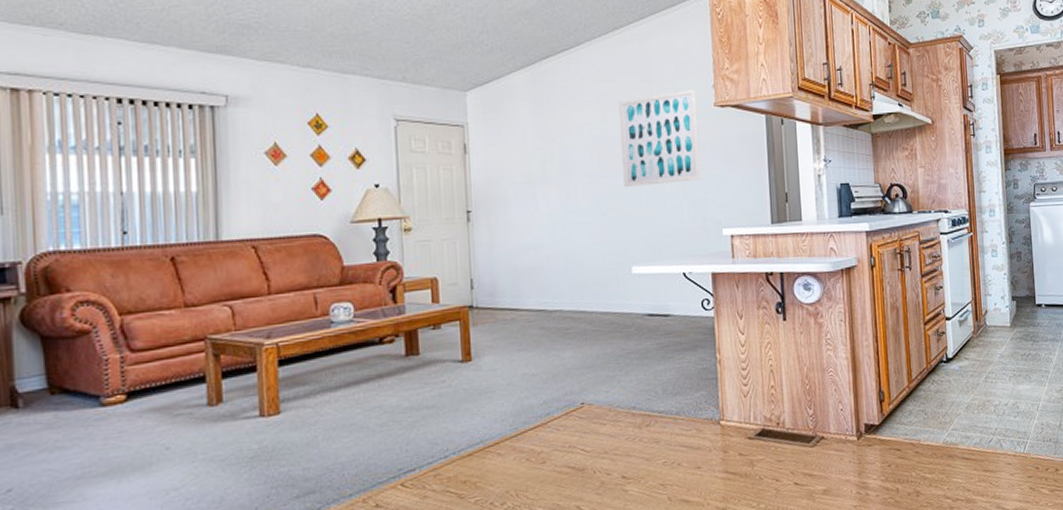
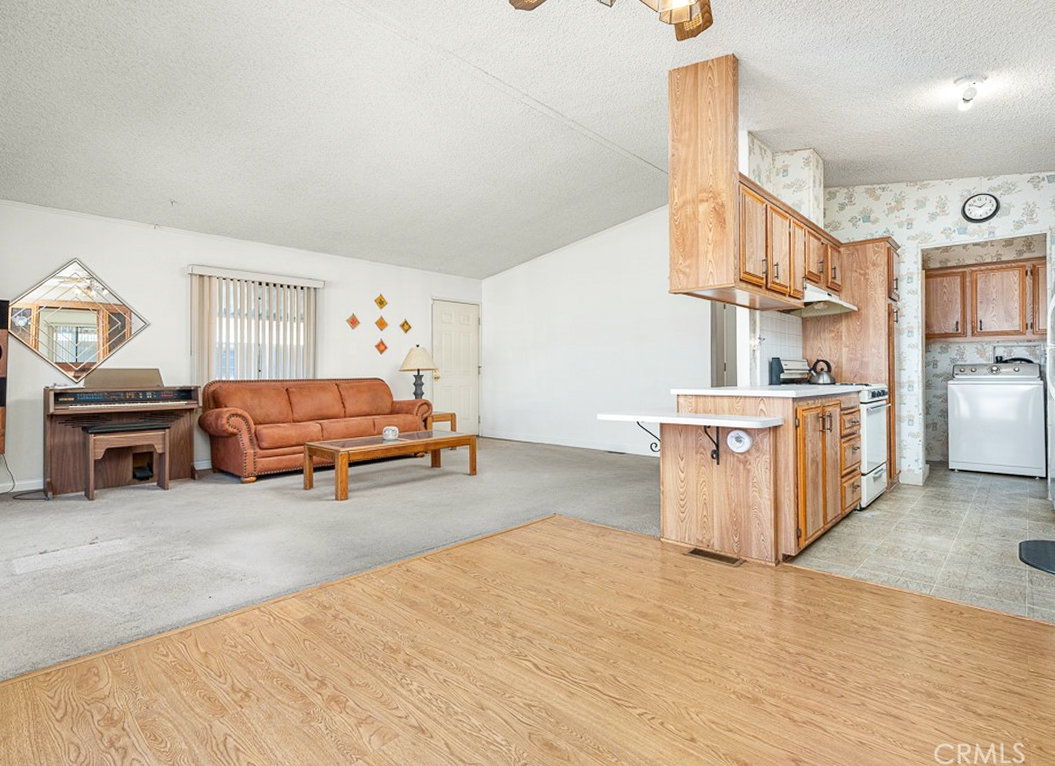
wall art: present [619,90,701,187] -> none [593,280,655,353]

